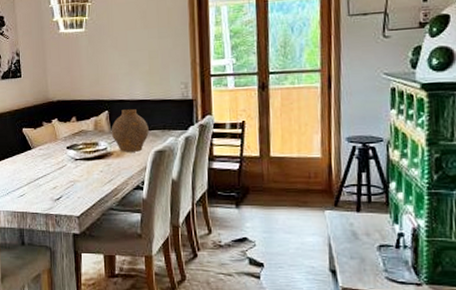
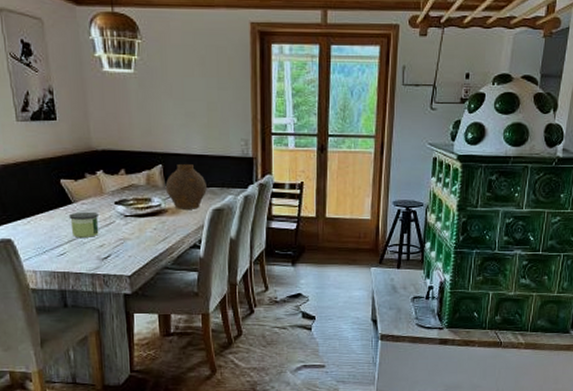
candle: none [28,156,53,180] -> present [68,211,99,238]

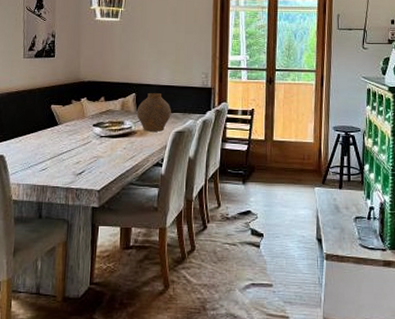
candle: present [68,211,99,238] -> none [53,132,78,155]

